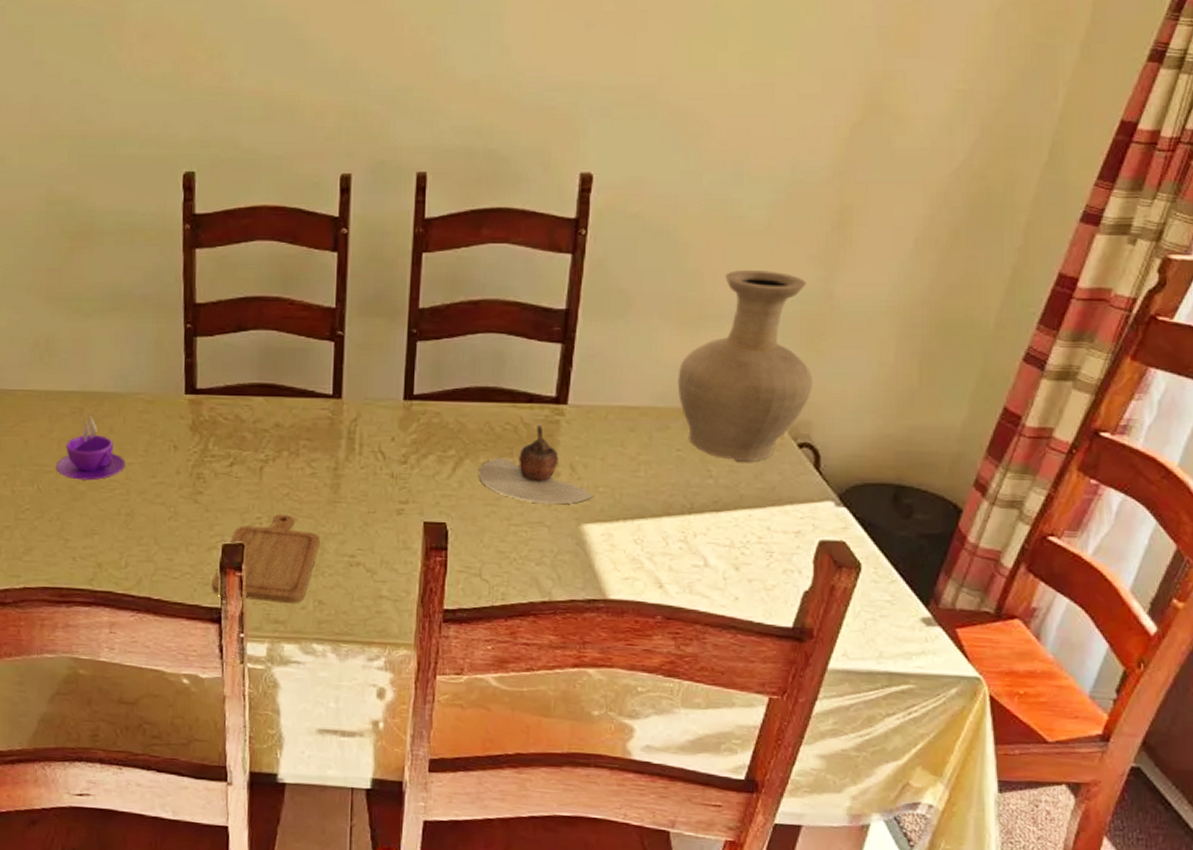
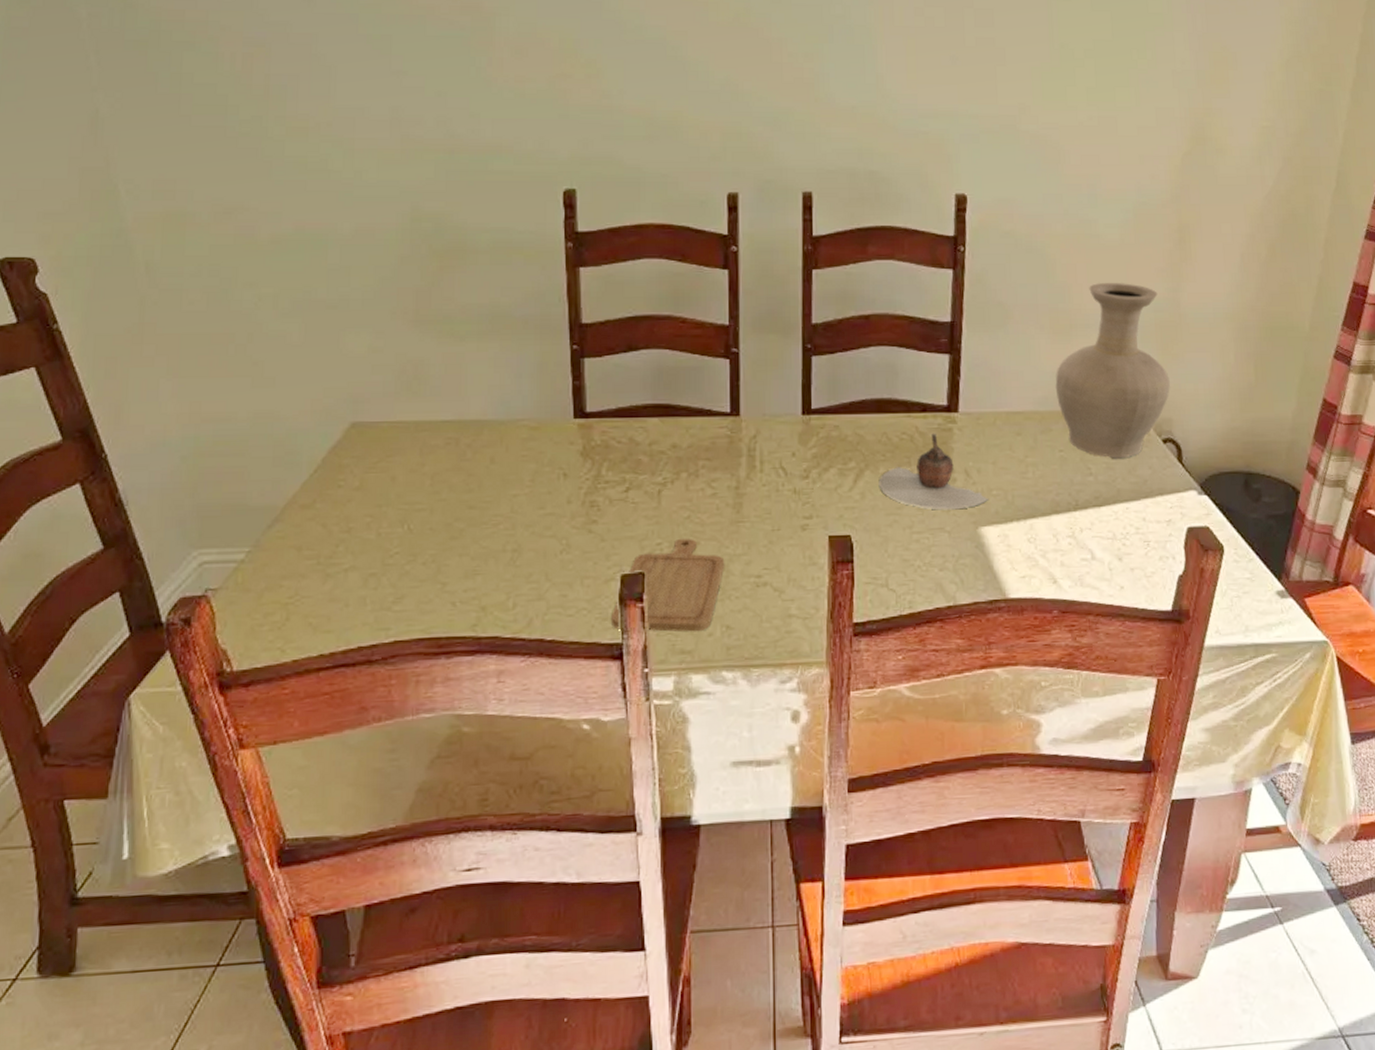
coffee cup: present [56,414,125,481] -> none [430,445,509,517]

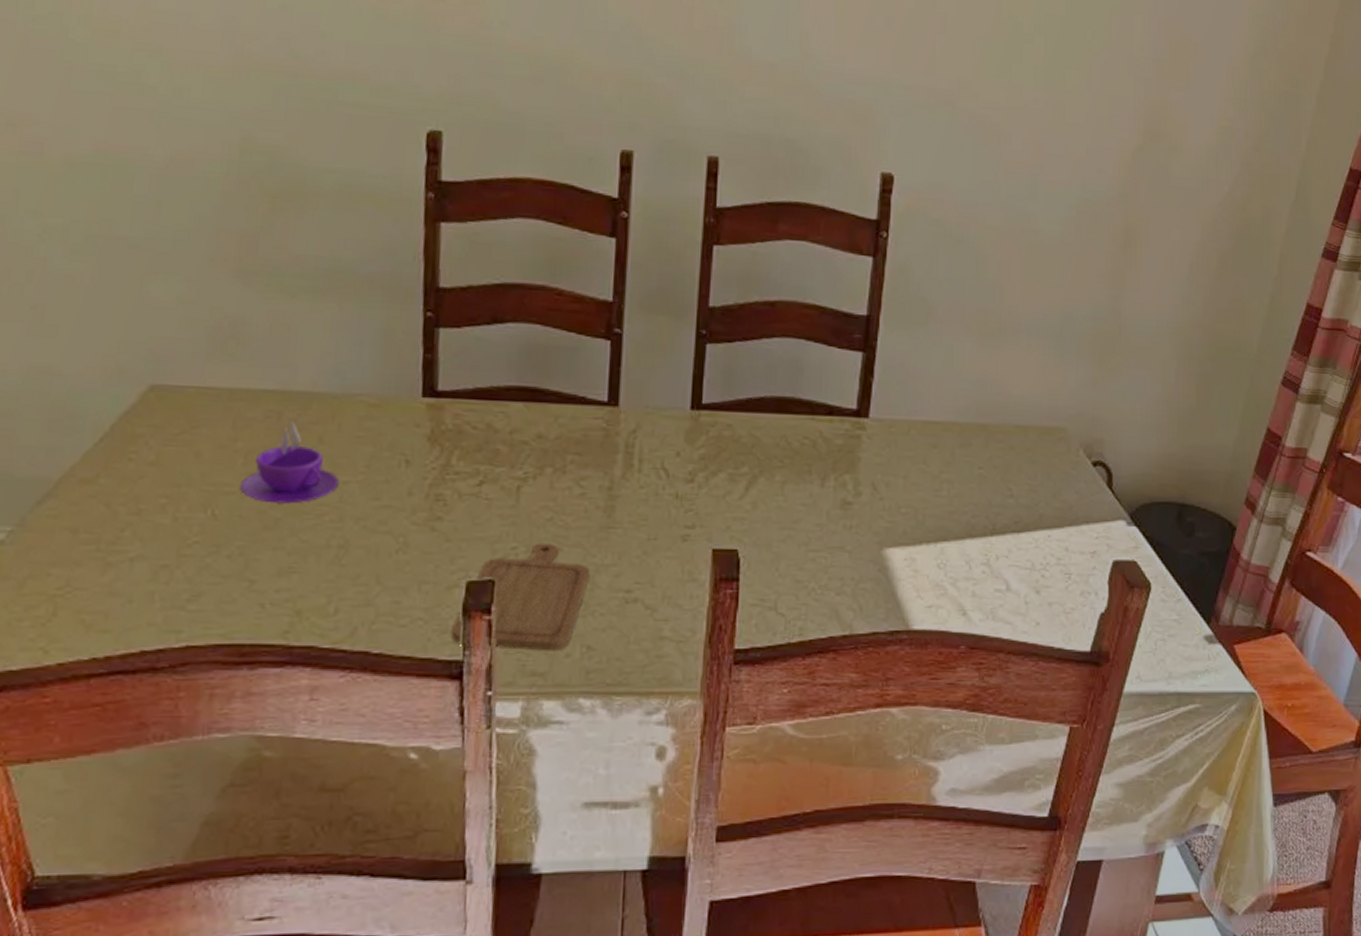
coffee cup: none [430,445,509,517] -> present [241,420,339,504]
teapot: present [878,433,989,510] -> none [773,439,897,527]
vase: present [1055,283,1170,458] -> none [978,284,1104,479]

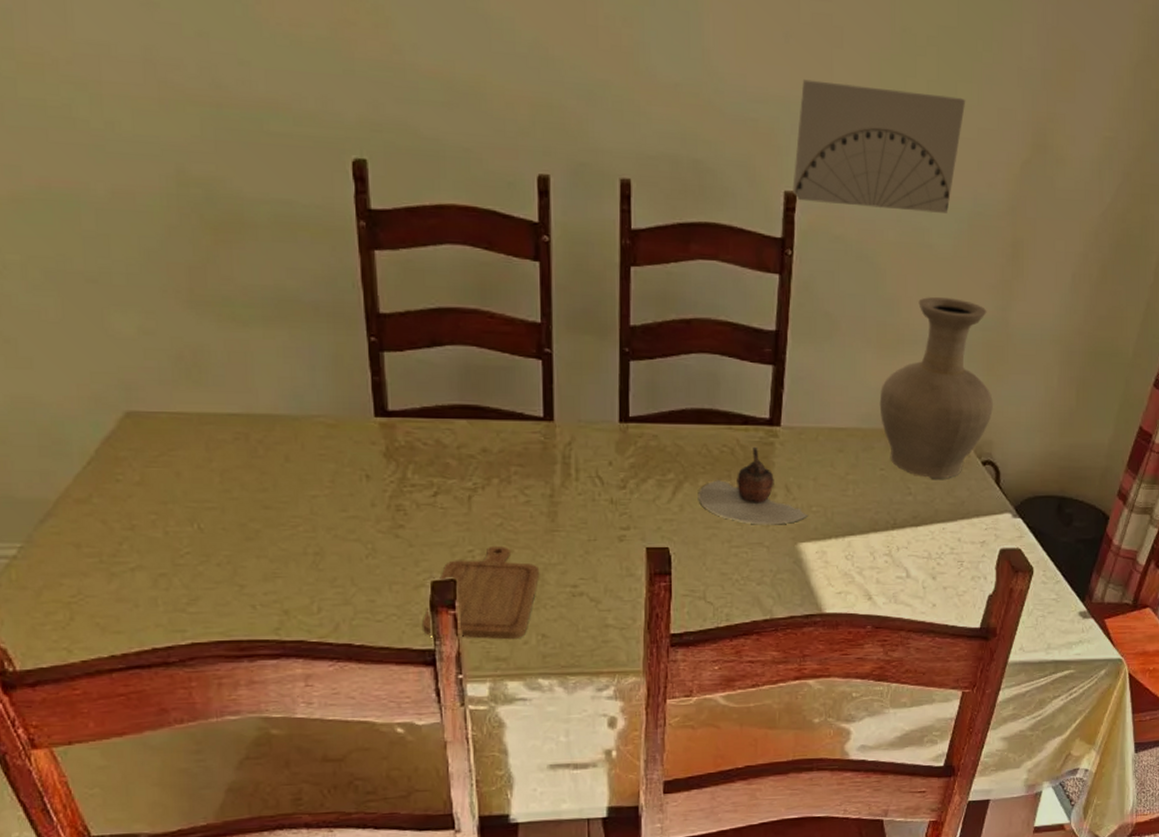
coffee cup: present [241,420,339,504] -> none [221,441,308,517]
teapot: none [773,439,897,527] -> present [698,446,809,525]
wall art: none [890,63,1075,199] -> present [792,79,966,213]
vase: none [978,284,1104,479] -> present [879,297,993,478]

